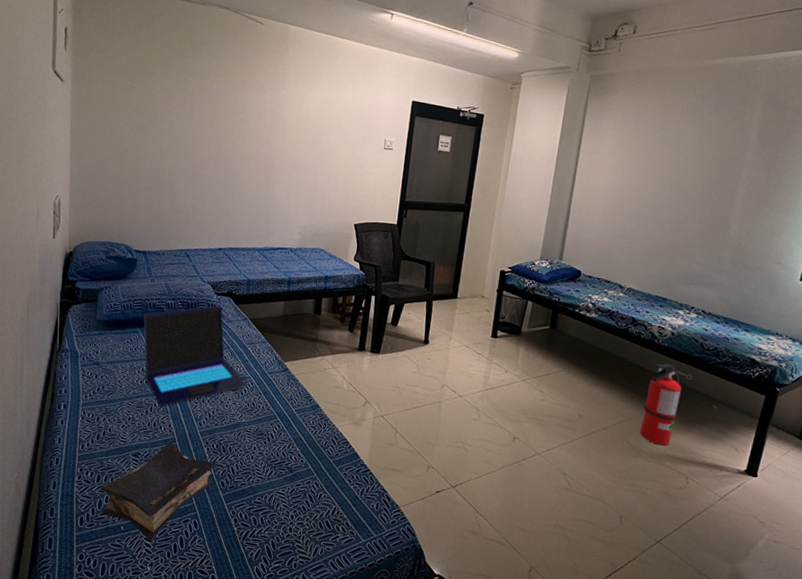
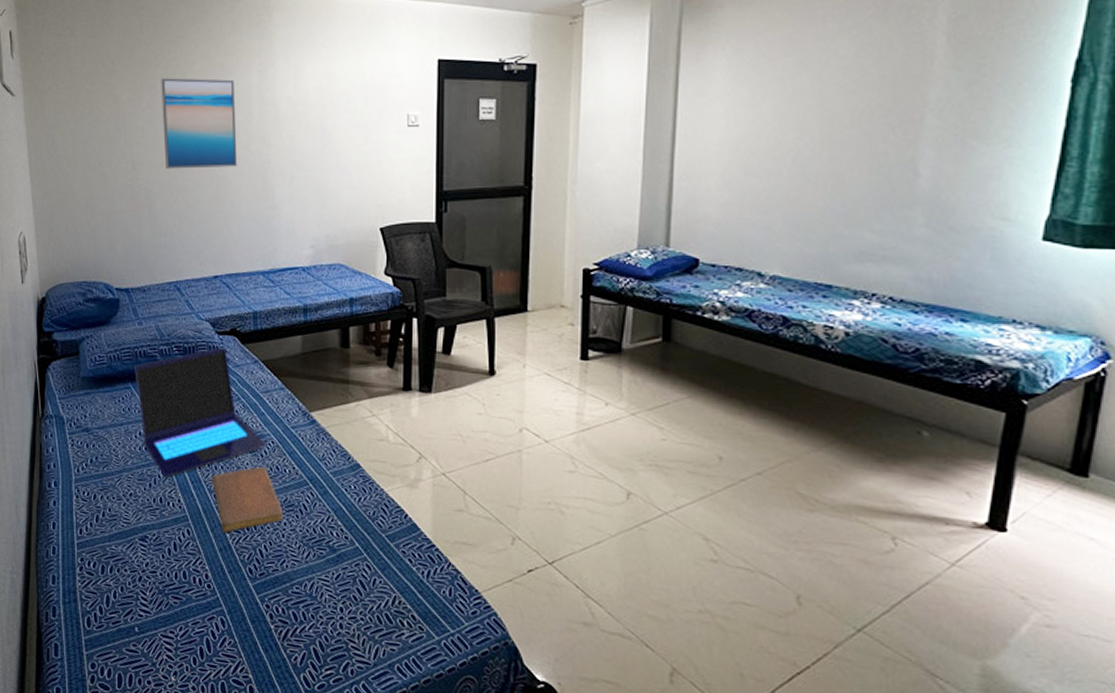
book: present [101,441,217,542] -> none [107,520,240,646]
wall art: none [188,85,252,164] -> present [161,78,238,169]
notebook: none [198,402,255,454] -> present [211,466,283,533]
fire extinguisher: present [639,363,692,446] -> none [812,376,885,494]

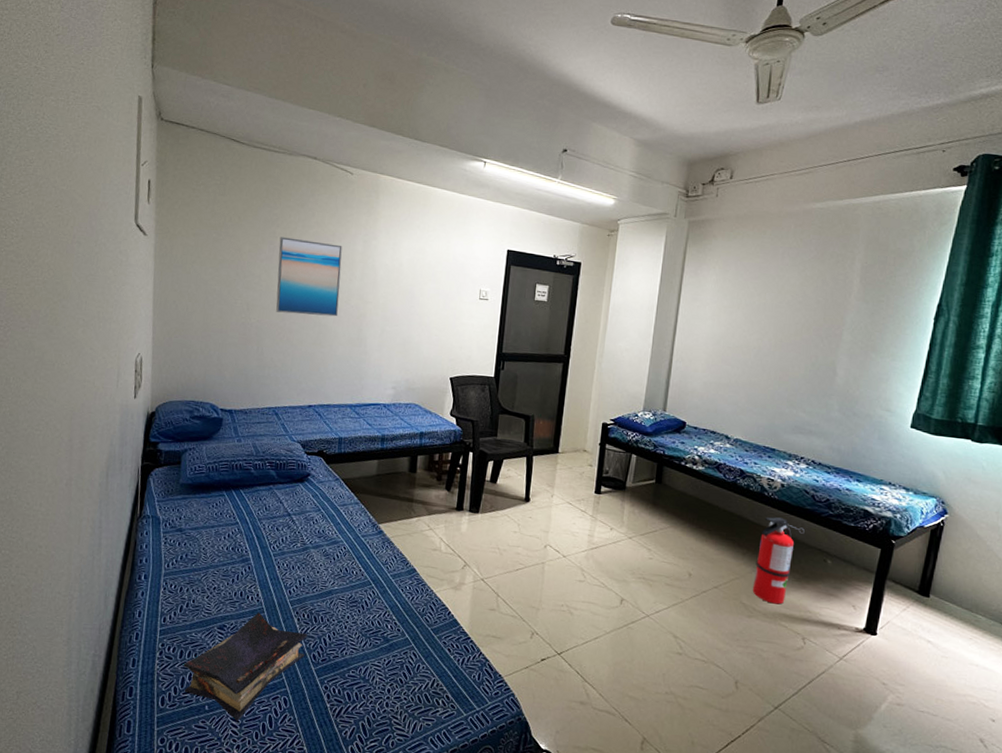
book: none [107,520,240,646] -> present [183,612,308,722]
laptop: present [134,347,267,478] -> none [230,465,340,575]
notebook: present [211,466,283,533] -> none [288,567,348,624]
fire extinguisher: none [812,376,885,494] -> present [752,516,805,605]

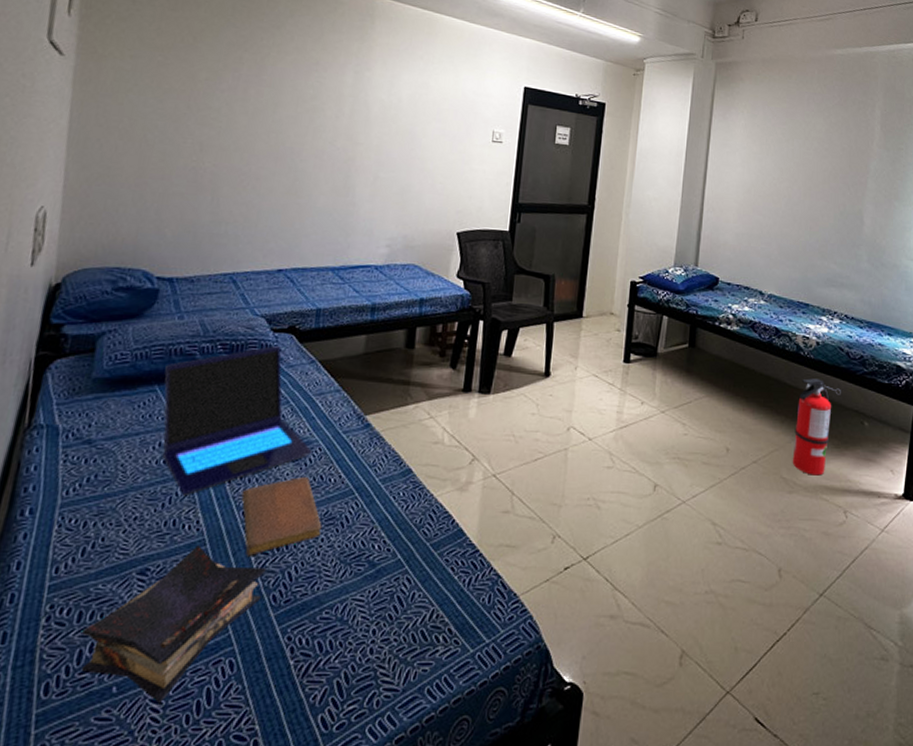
laptop: none [230,465,340,575] -> present [162,346,314,495]
wall art: present [276,237,343,317] -> none [239,63,328,161]
notebook: none [288,567,348,624] -> present [241,476,322,556]

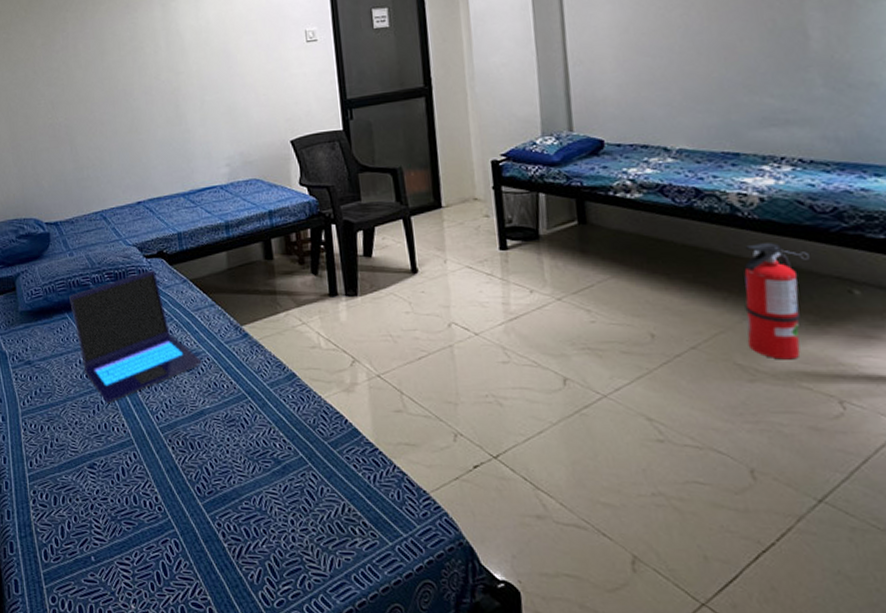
book: present [81,545,267,704] -> none [60,444,188,573]
notebook: present [241,476,322,556] -> none [152,383,226,454]

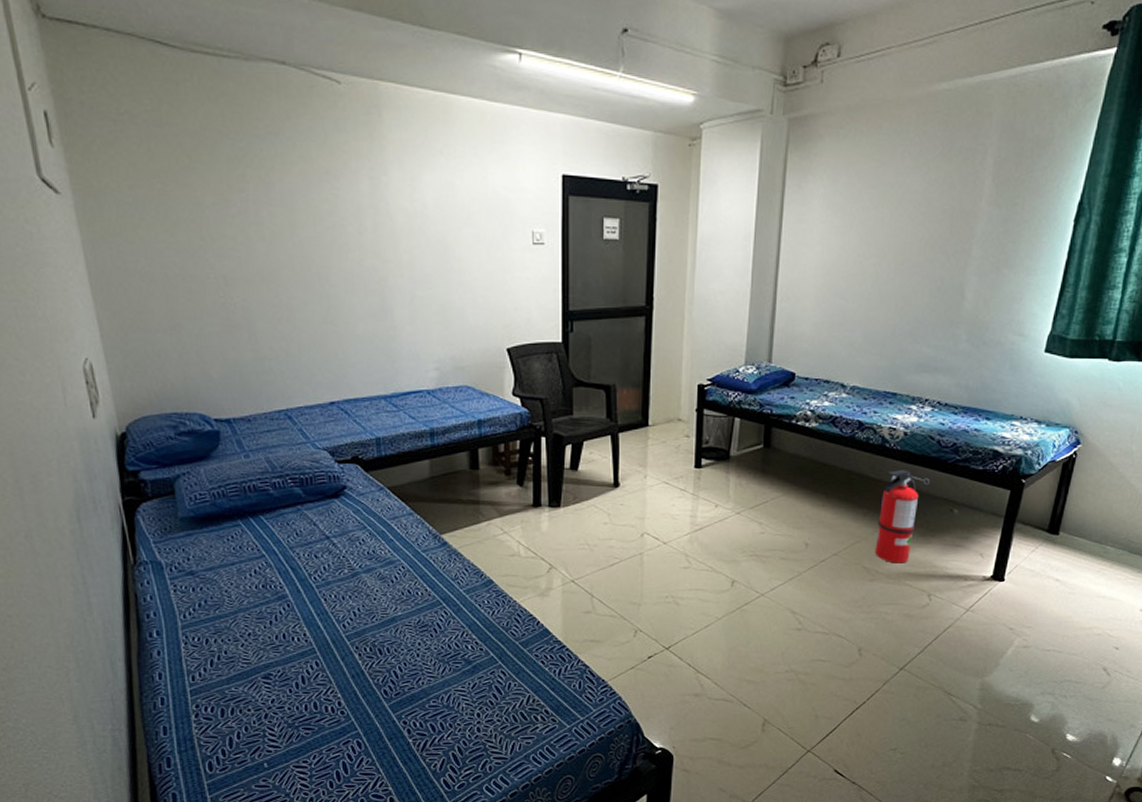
laptop: present [69,270,203,403] -> none [243,477,397,613]

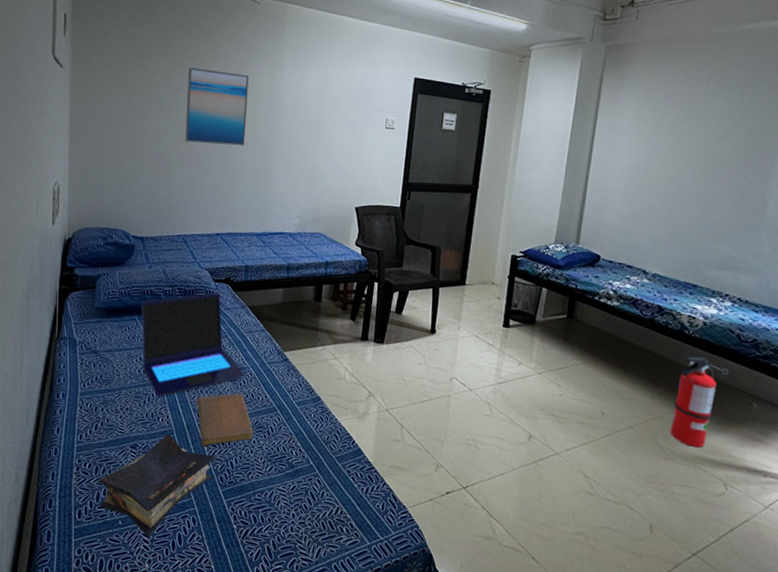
book: none [228,653,374,774] -> present [99,433,215,538]
laptop: none [243,477,397,613] -> present [141,292,246,397]
wall art: none [252,181,351,286] -> present [185,67,249,146]
notebook: none [339,591,417,660] -> present [196,393,254,447]

